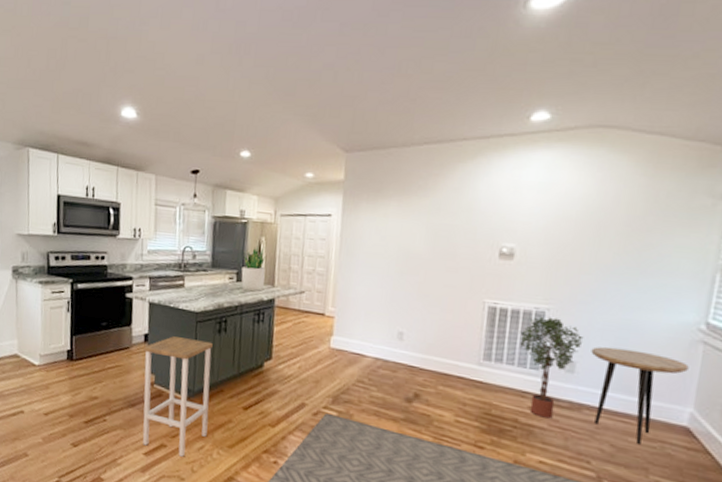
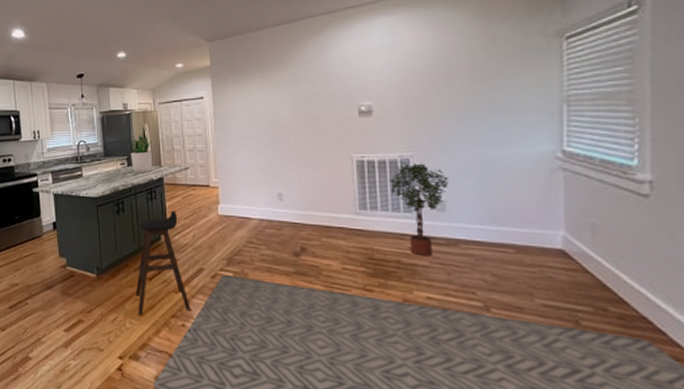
bar stool: present [142,336,213,457] -> none [53,221,118,329]
bar stool: none [227,336,286,448] -> present [135,210,191,316]
side table: present [591,347,689,446] -> none [458,183,553,272]

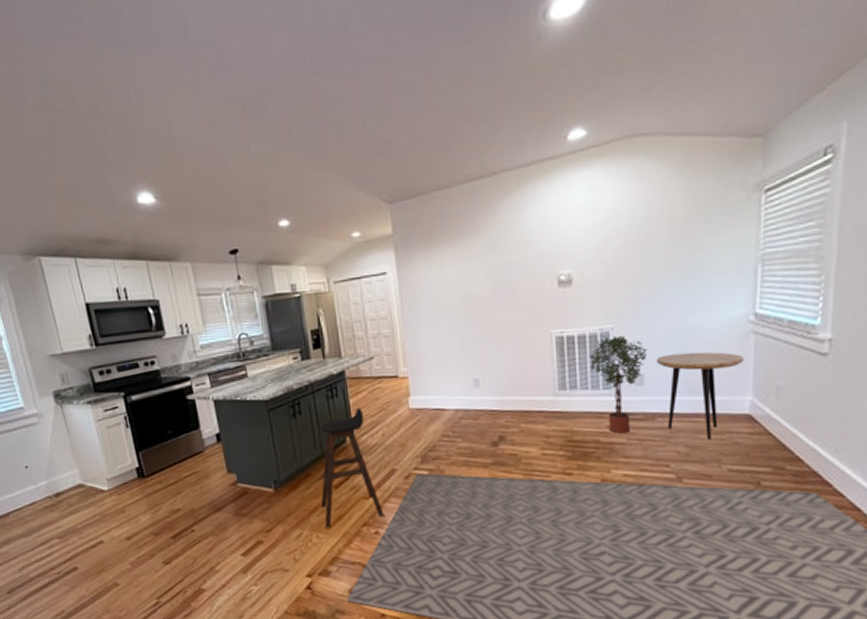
planter: present [131,132,152,174] -> none [303,318,331,369]
side table: none [458,183,553,272] -> present [656,352,744,440]

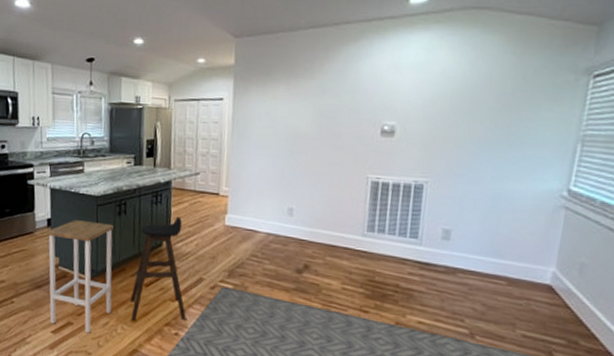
bar stool: none [218,428,302,549] -> present [47,220,113,333]
potted tree: present [589,335,648,434] -> none [400,189,459,283]
side table: present [656,352,744,440] -> none [465,215,552,304]

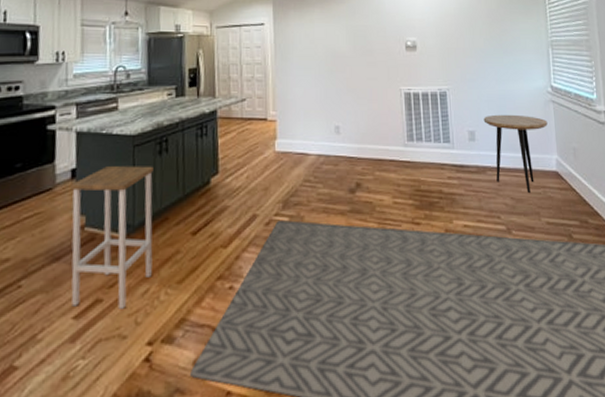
bar stool: present [130,216,186,322] -> none [174,148,241,282]
side table: none [465,215,552,304] -> present [483,114,548,194]

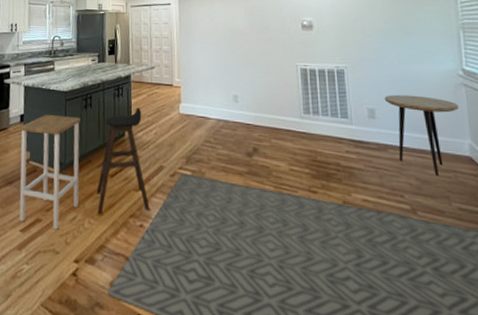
bar stool: none [174,148,241,282] -> present [96,107,150,215]

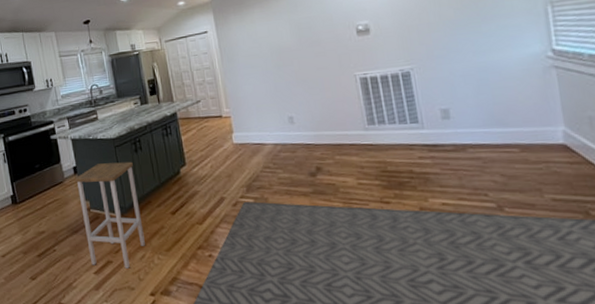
bar stool: present [96,107,150,215] -> none [158,143,216,251]
side table: present [384,94,459,177] -> none [459,86,549,170]

